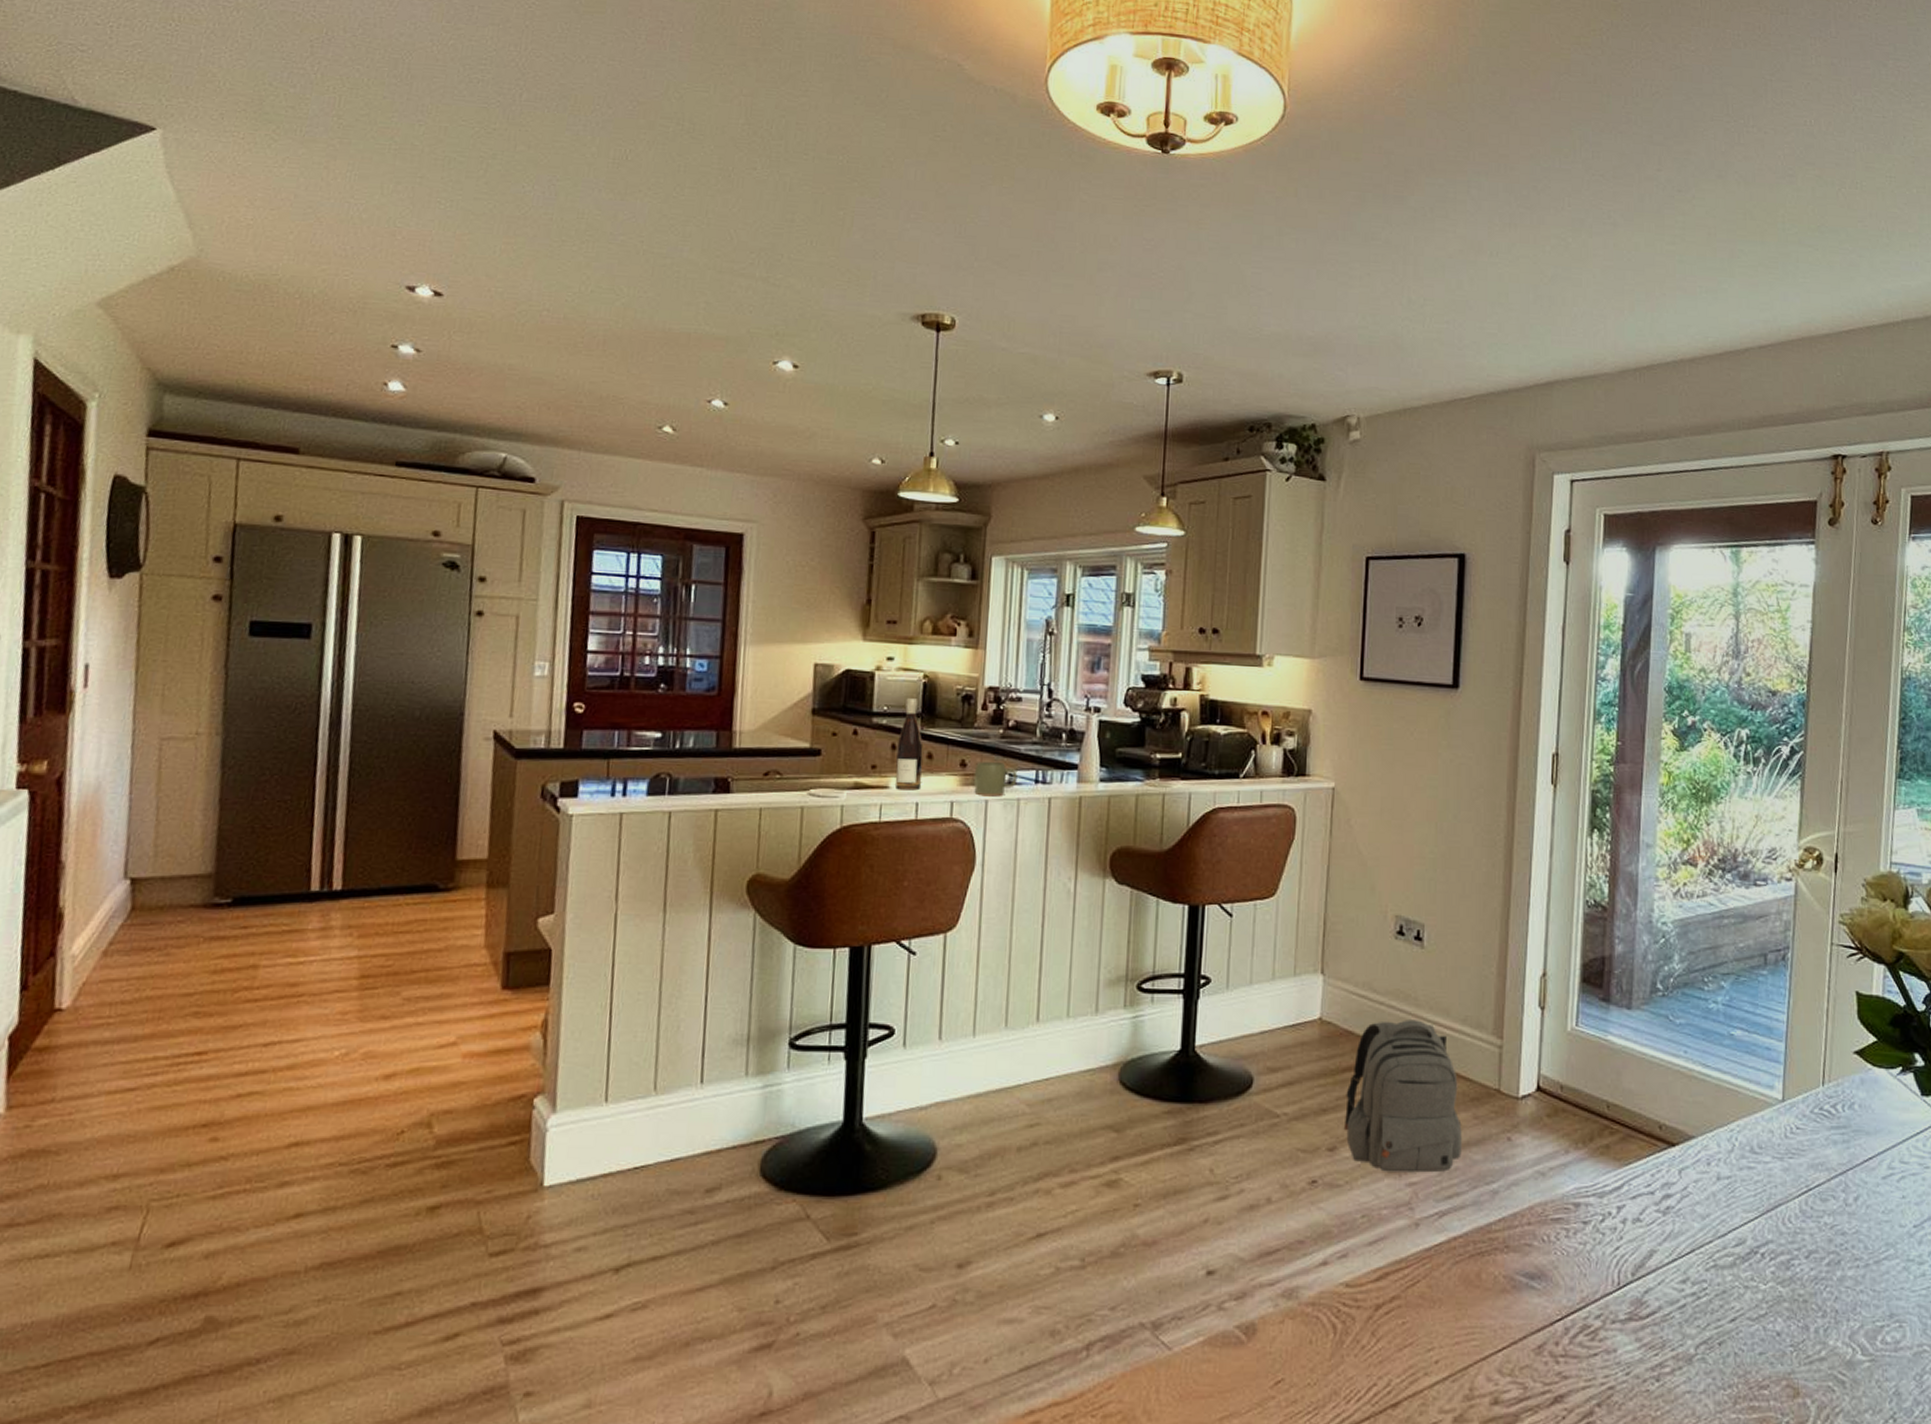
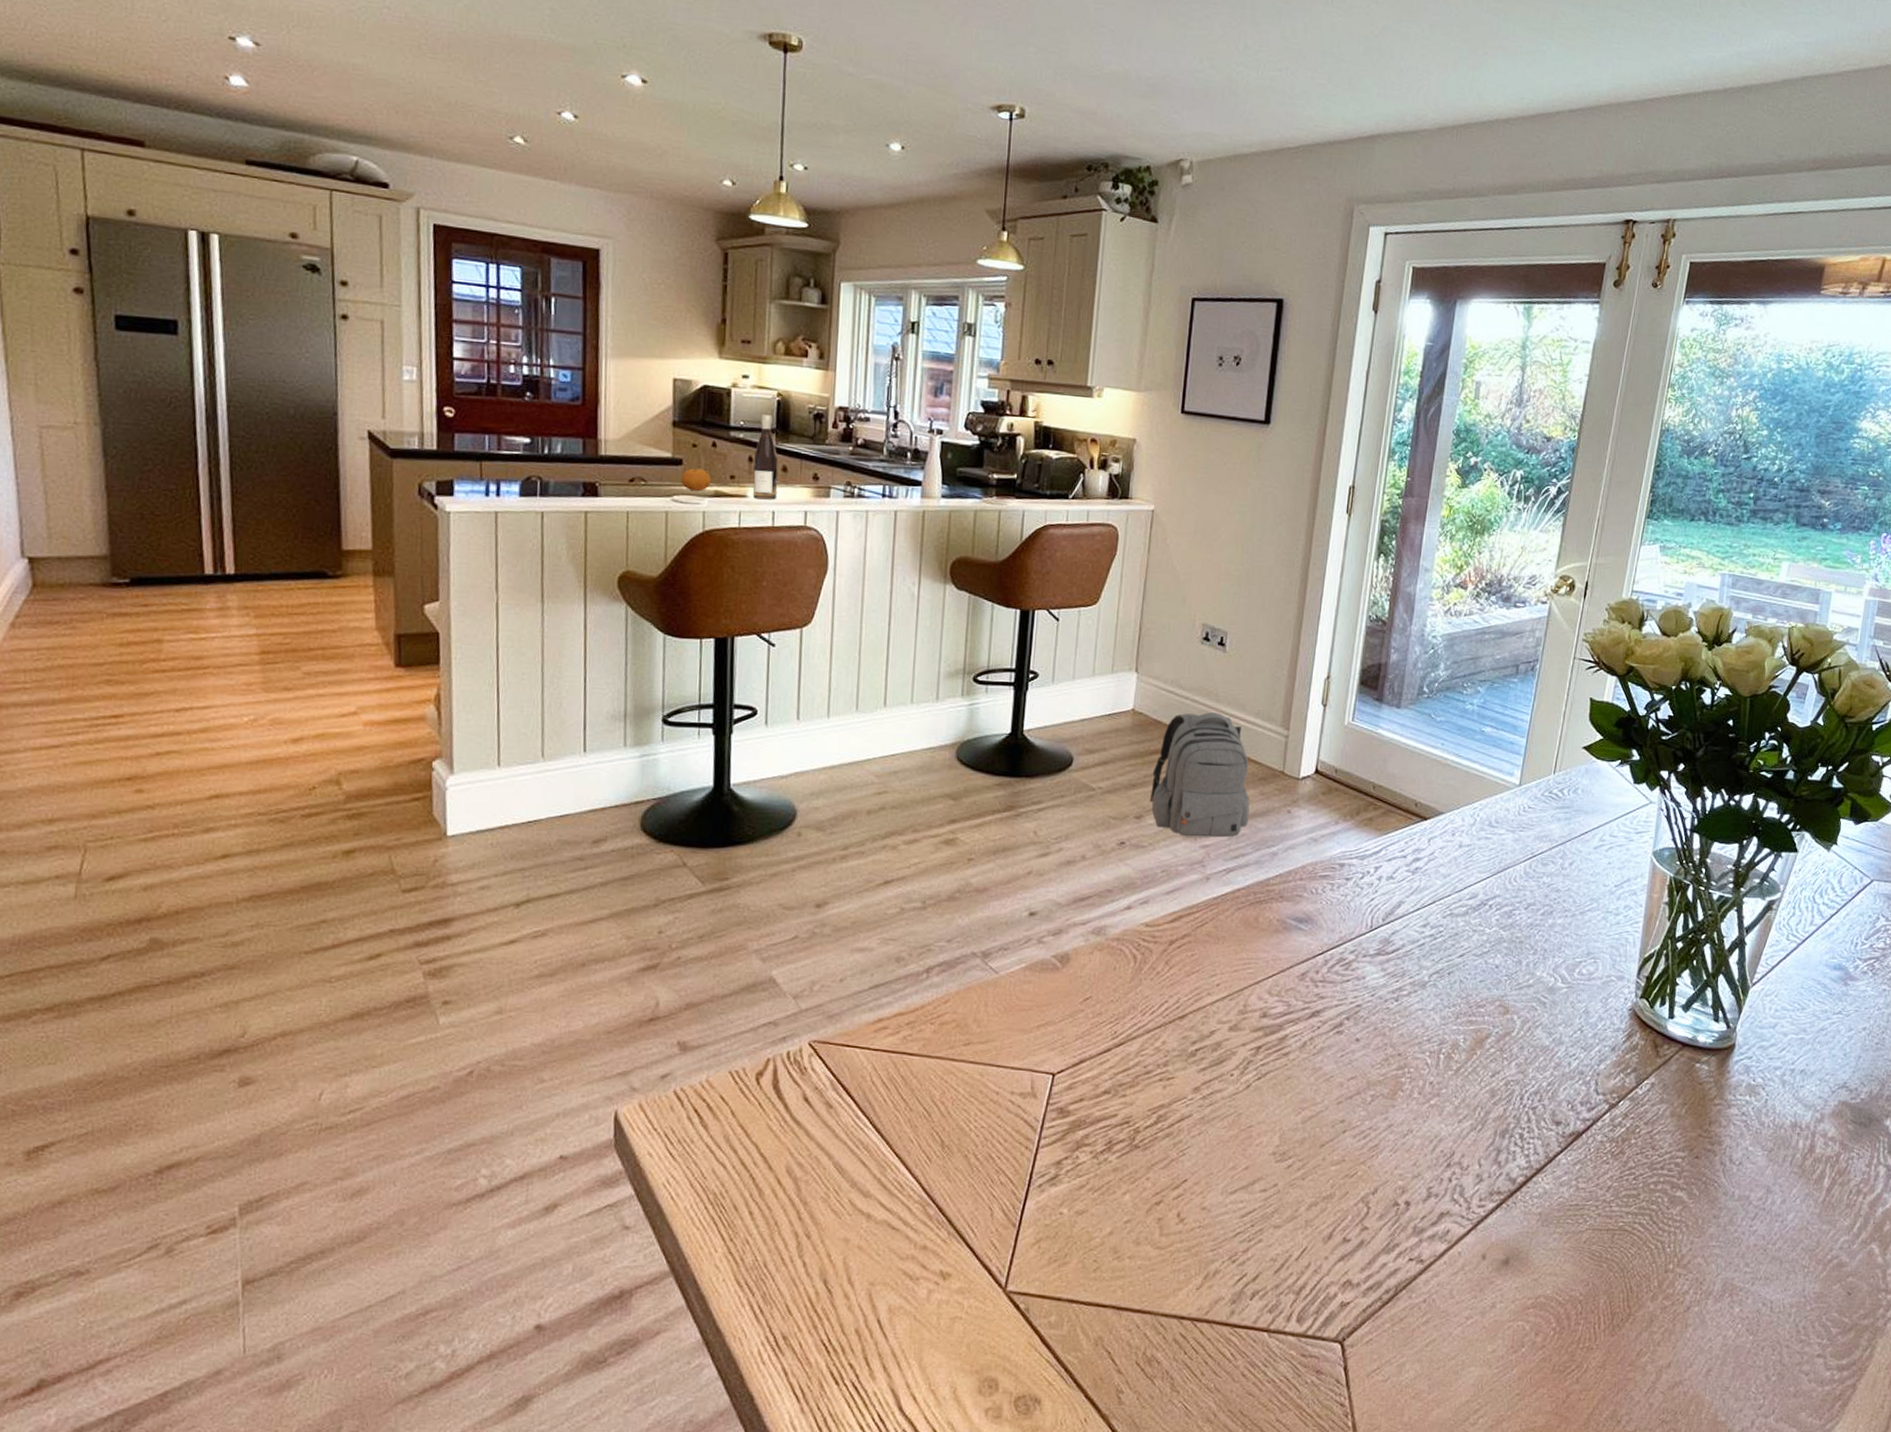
fruit: none [818,758,852,783] -> present [680,468,712,491]
mug: present [973,762,1017,797] -> none [825,476,866,508]

